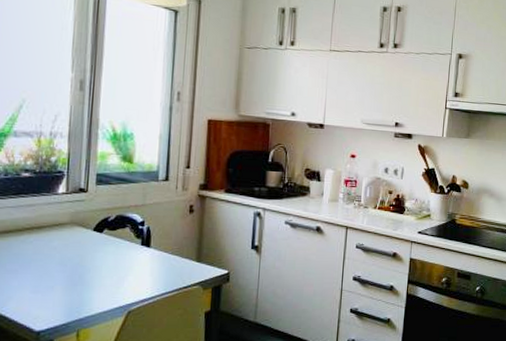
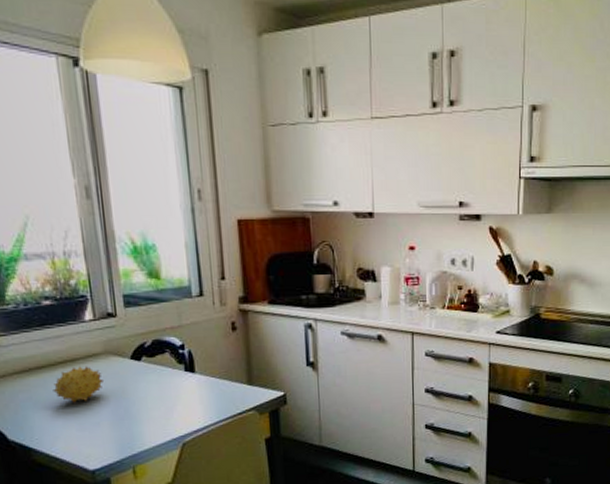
fruit: none [15,233,66,267] -> present [53,366,105,403]

